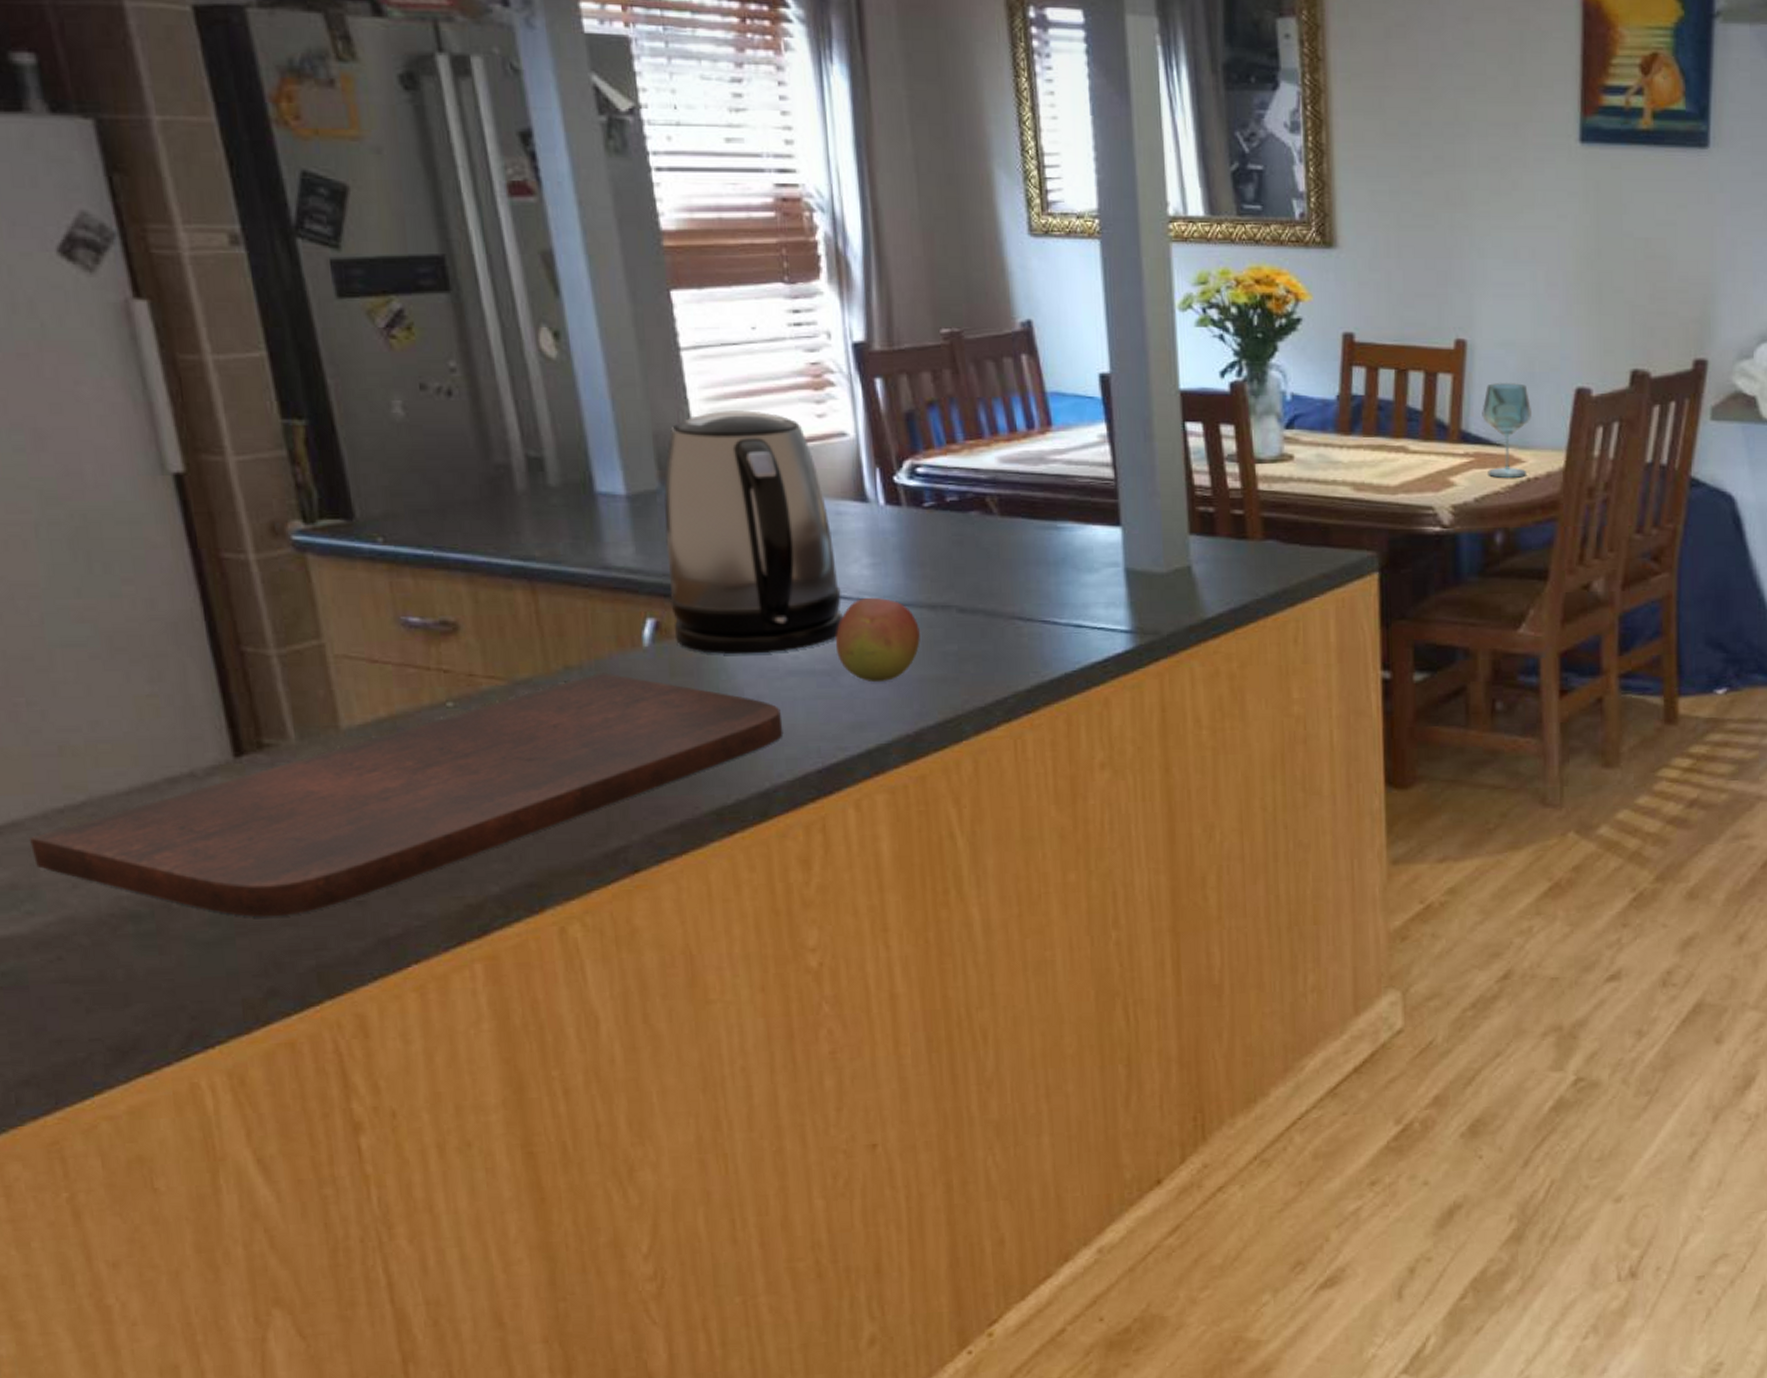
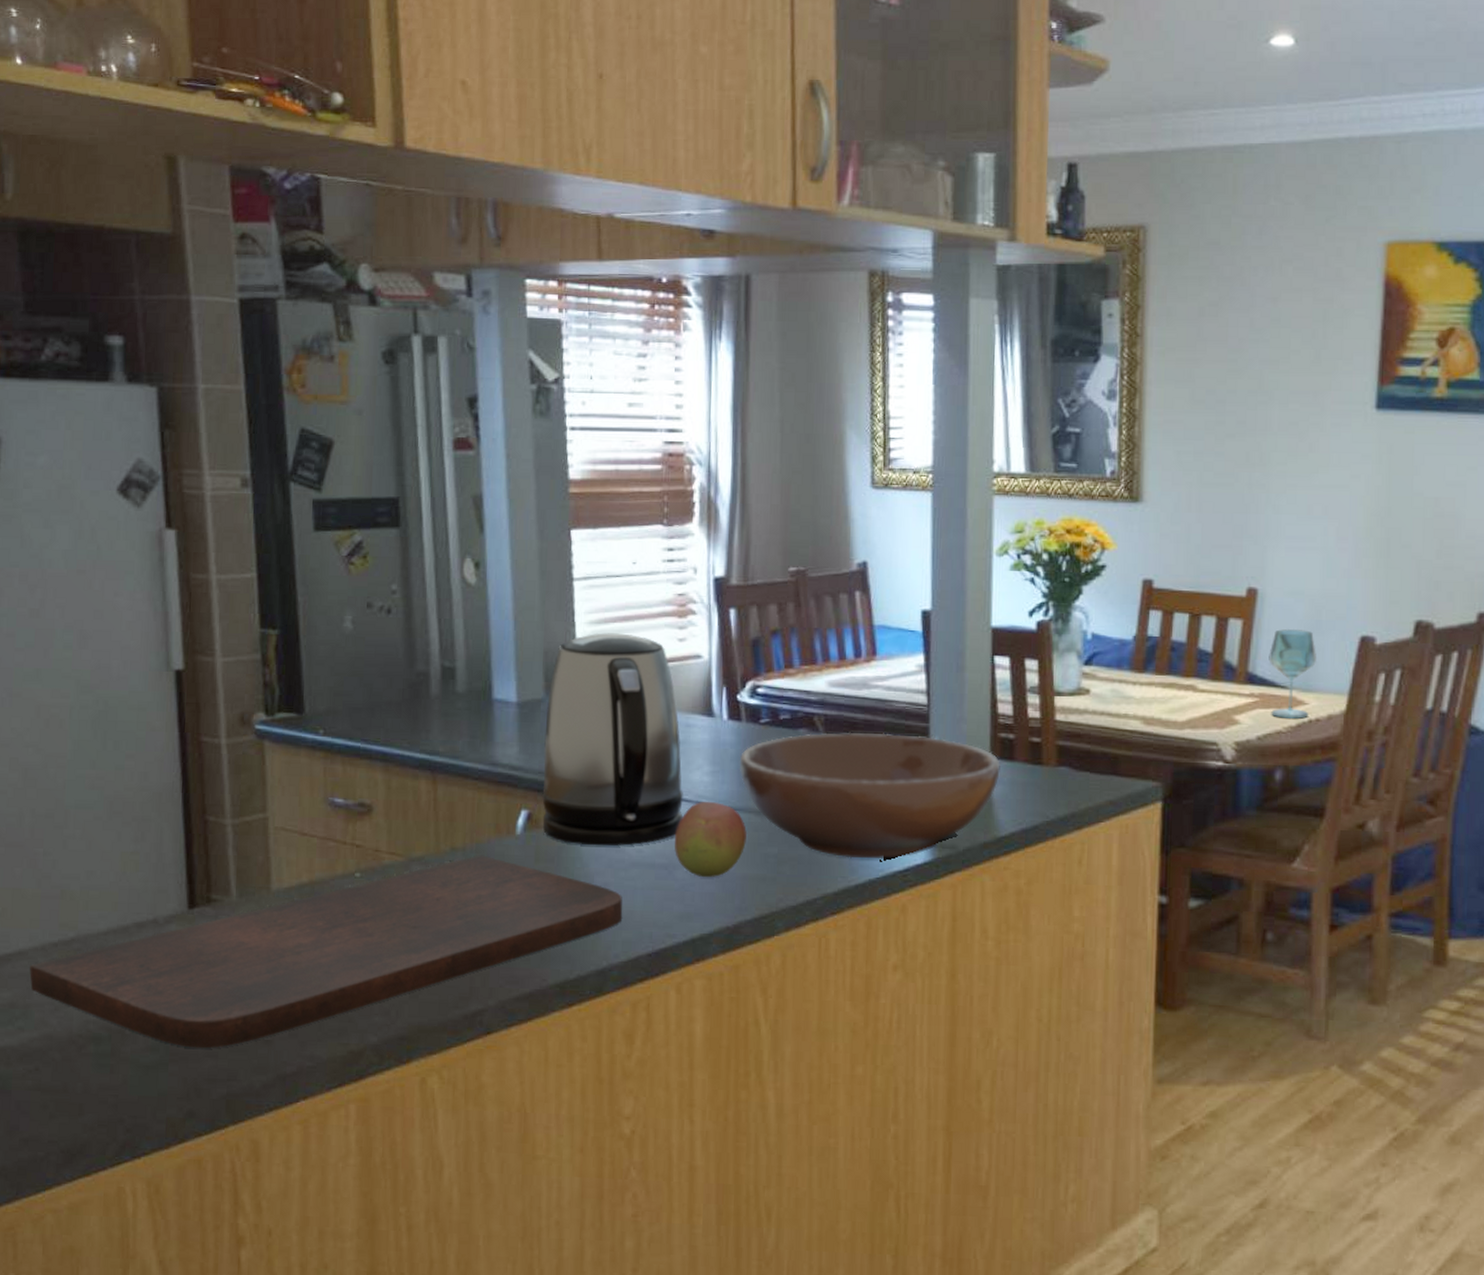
bowl: none [903,512,1202,652] -> present [739,732,1000,859]

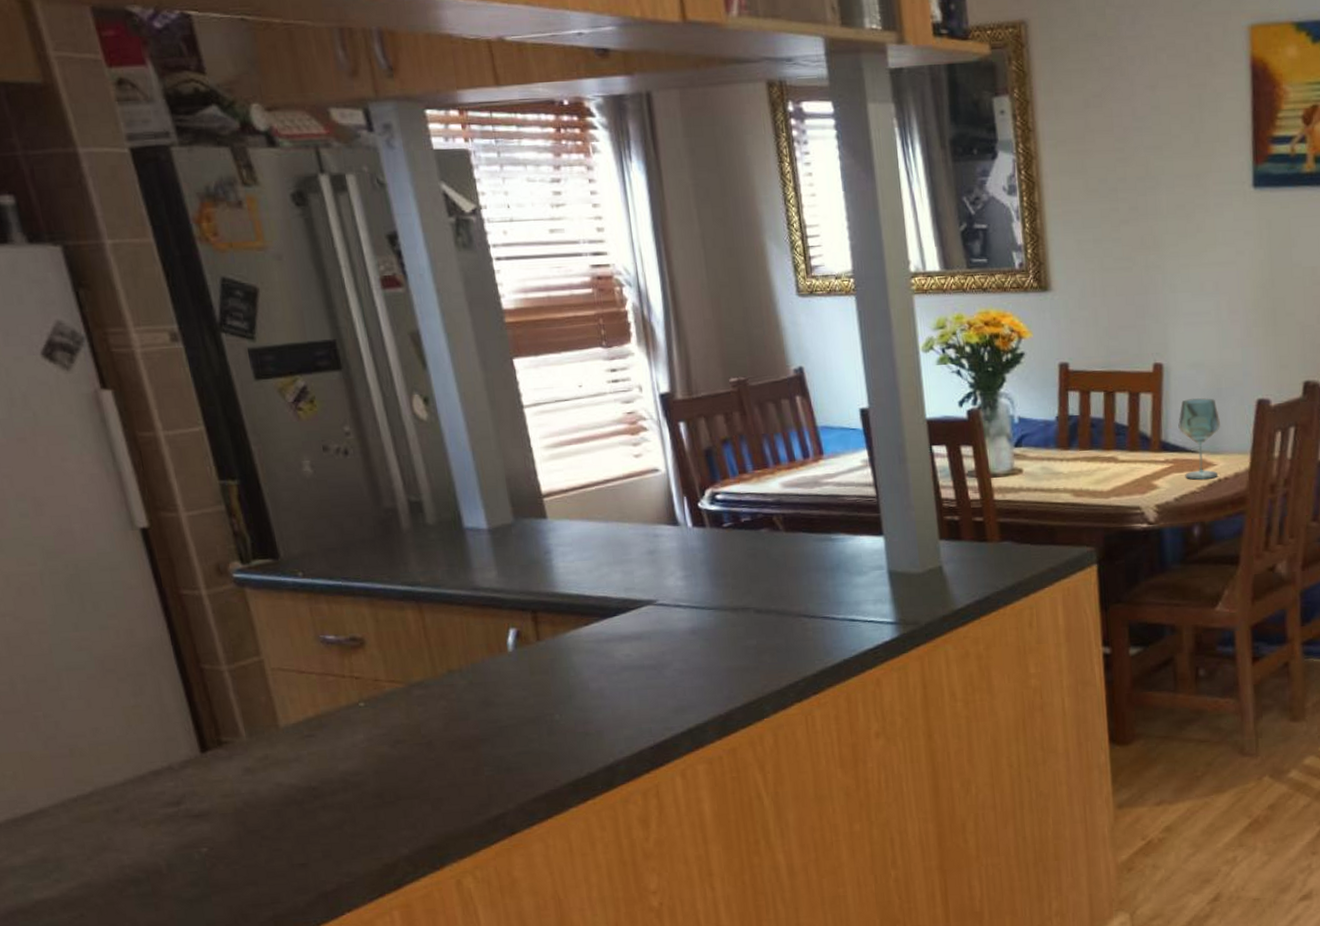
cutting board: present [30,855,623,1049] -> none [54,674,622,879]
kettle: present [542,633,684,846] -> none [517,454,664,655]
fruit: present [674,801,747,878] -> none [658,603,726,673]
bowl: present [739,732,1000,859] -> none [708,525,950,643]

